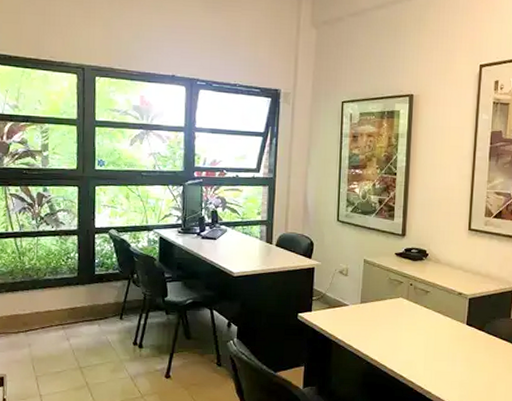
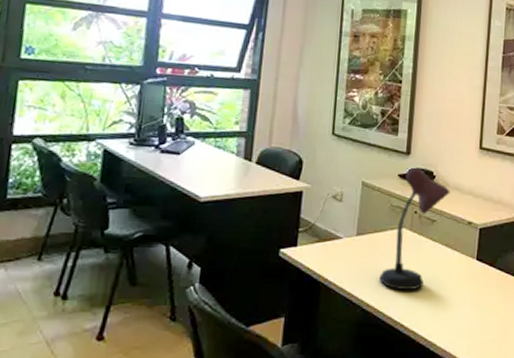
desk lamp: none [381,247,442,349] -> present [379,167,450,291]

